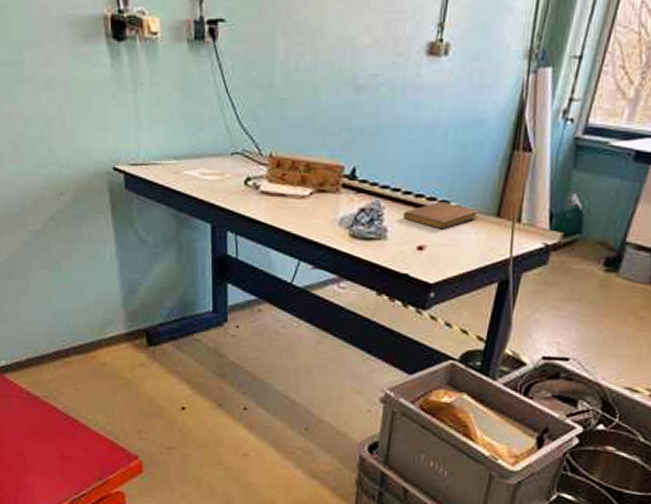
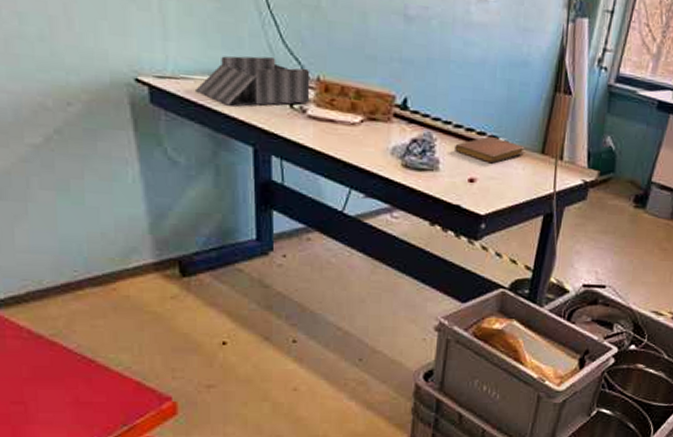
desk organizer: none [163,138,264,188] -> present [196,56,310,107]

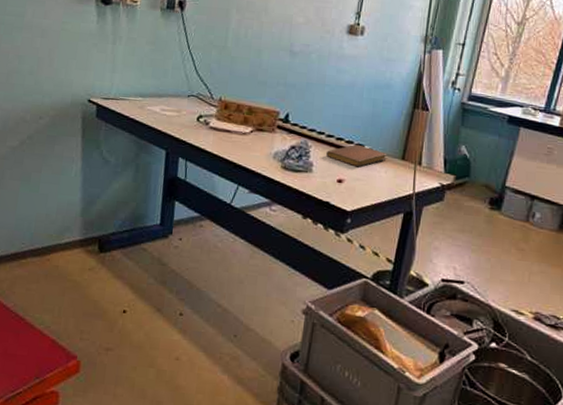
desk organizer: present [196,56,310,107] -> none [129,83,215,121]

